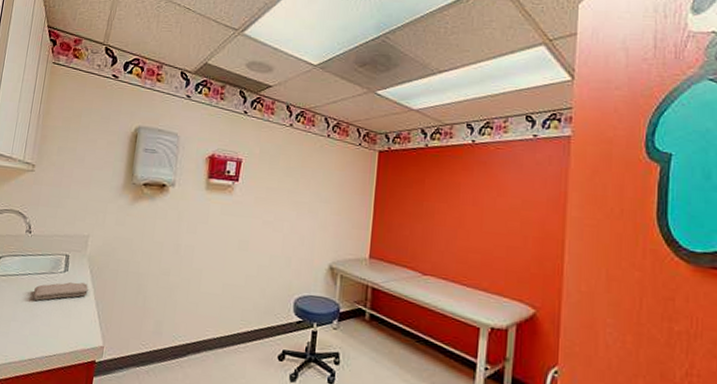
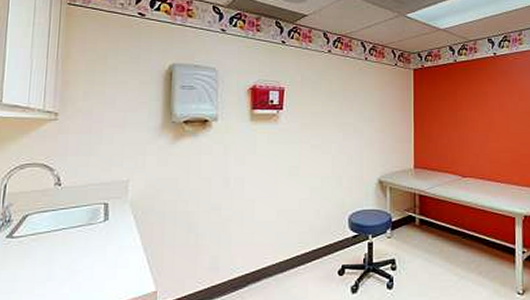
washcloth: present [33,281,89,301] -> none [71,228,135,255]

